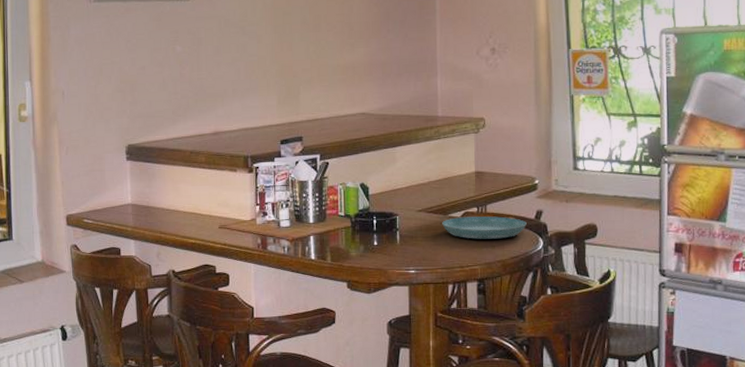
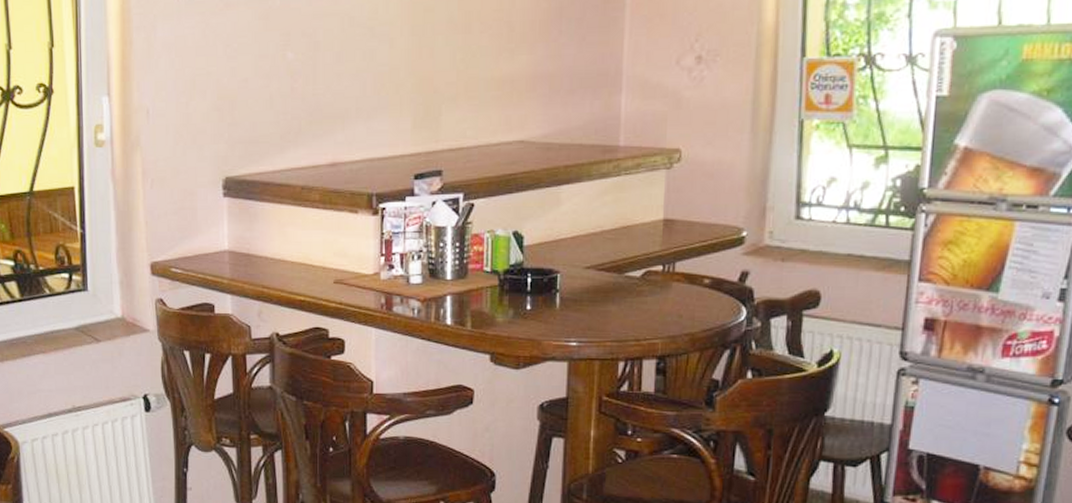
saucer: present [442,216,527,239] -> none [616,277,727,306]

